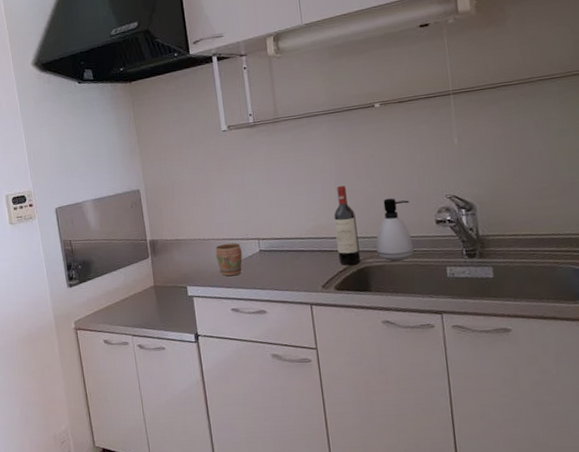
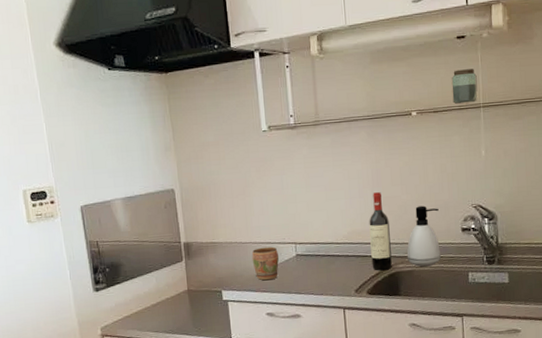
peanut butter: none [417,56,446,93] -> present [452,69,477,105]

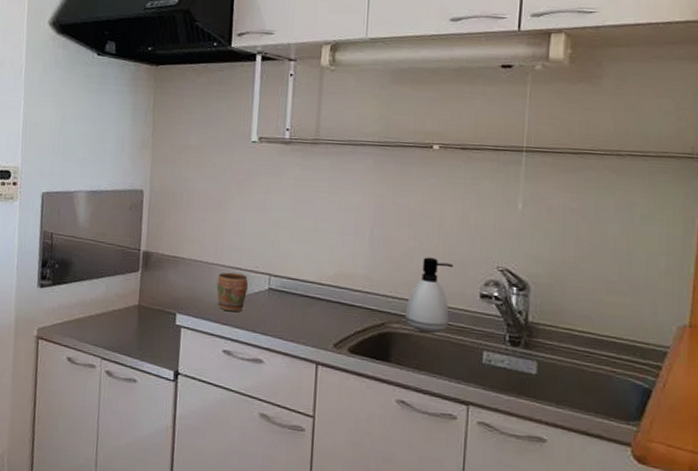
wine bottle: present [369,192,392,271] -> none [359,232,388,328]
peanut butter: present [452,69,477,105] -> none [489,103,521,144]

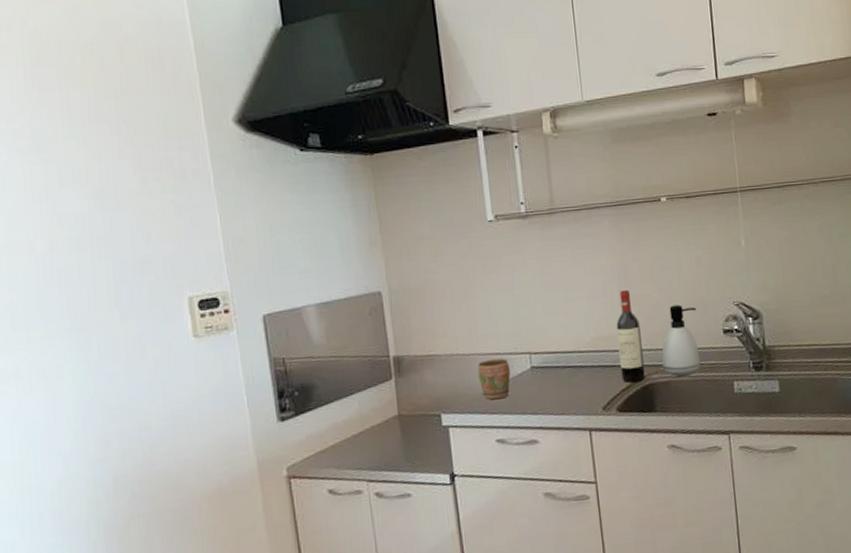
wine bottle: none [359,232,388,328] -> present [616,290,645,383]

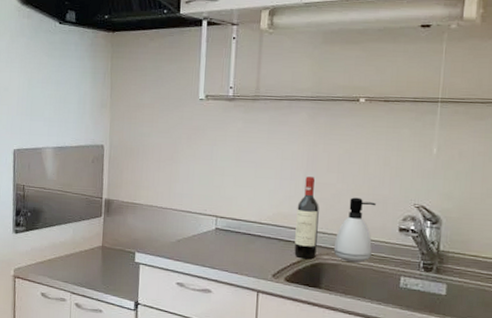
mug: present [477,358,511,400] -> none [170,215,198,250]

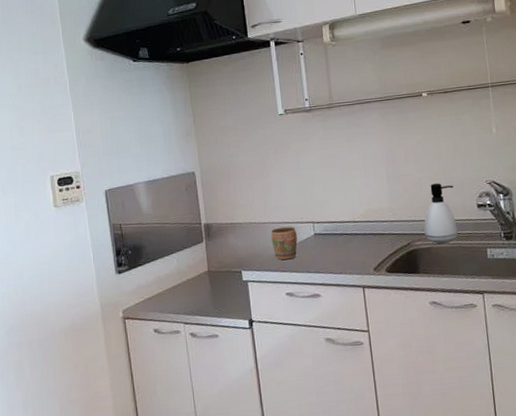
mug: none [170,215,198,250] -> present [270,226,298,260]
wine bottle: present [294,176,319,260] -> none [385,171,410,249]

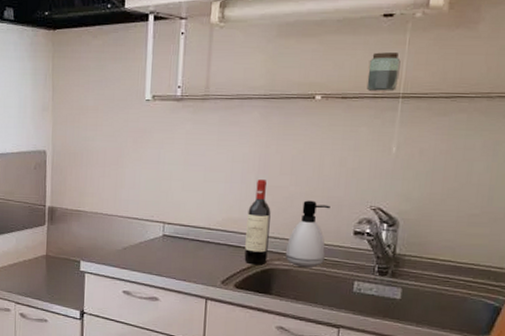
mug: present [270,226,298,260] -> none [115,222,144,258]
wine bottle: none [385,171,410,249] -> present [244,179,271,265]
peanut butter: none [460,51,485,85] -> present [368,52,399,92]

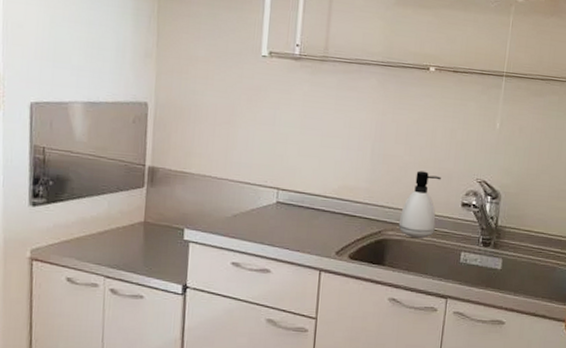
wine bottle: present [244,179,271,265] -> none [359,147,386,236]
peanut butter: present [368,52,399,92] -> none [476,31,504,70]

